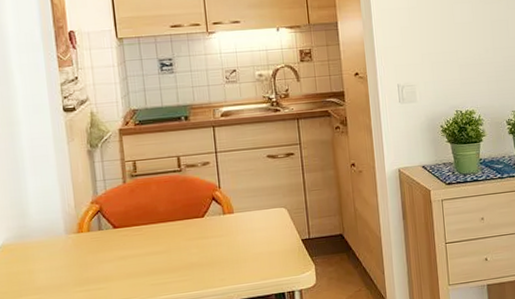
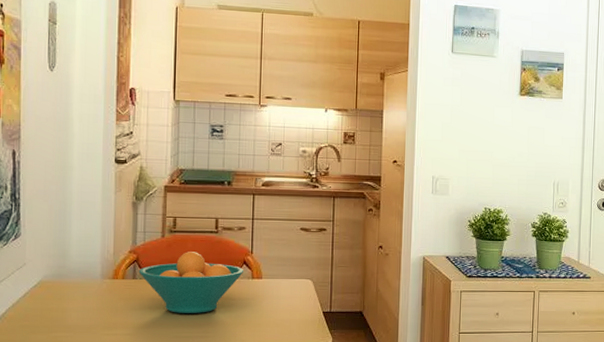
fruit bowl: none [103,194,213,260] -> present [138,252,243,313]

